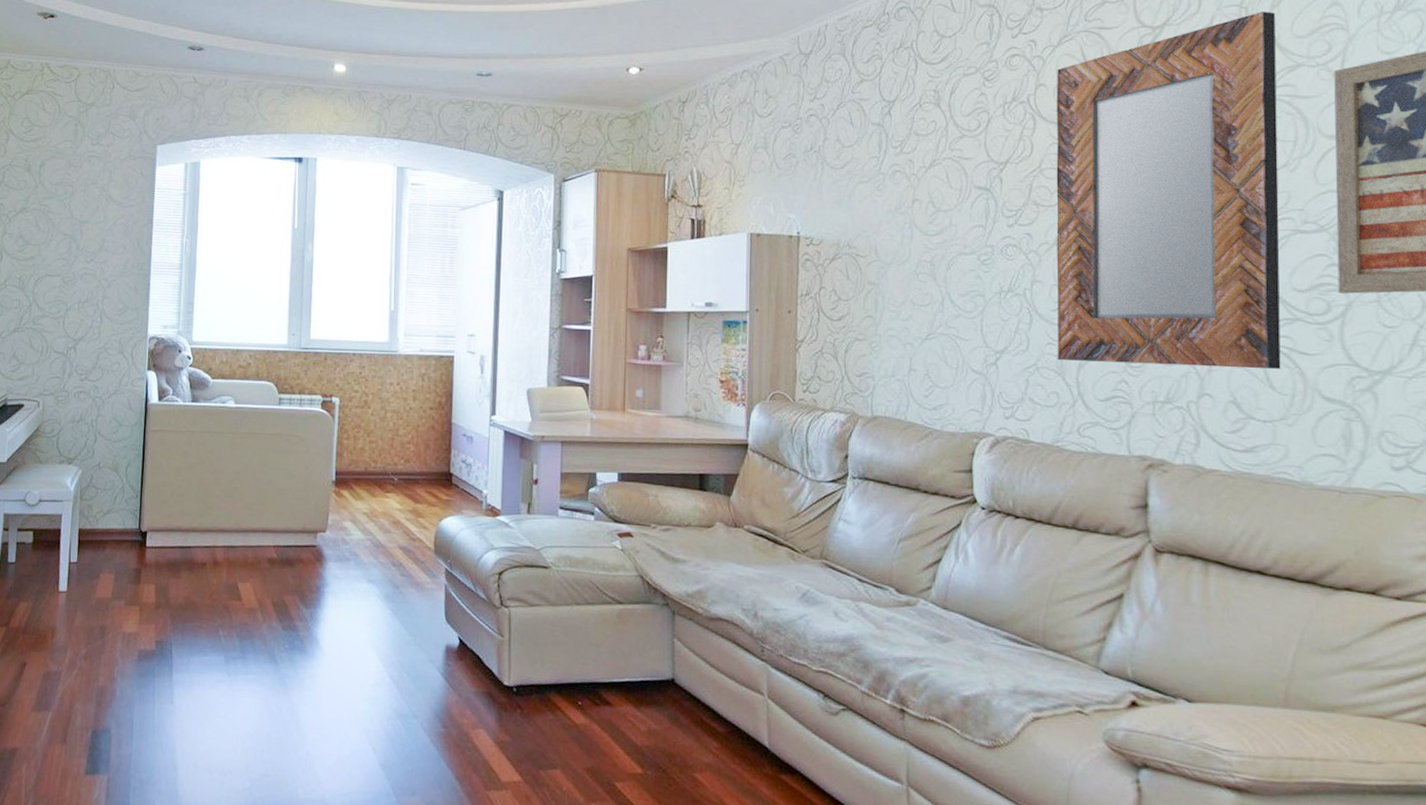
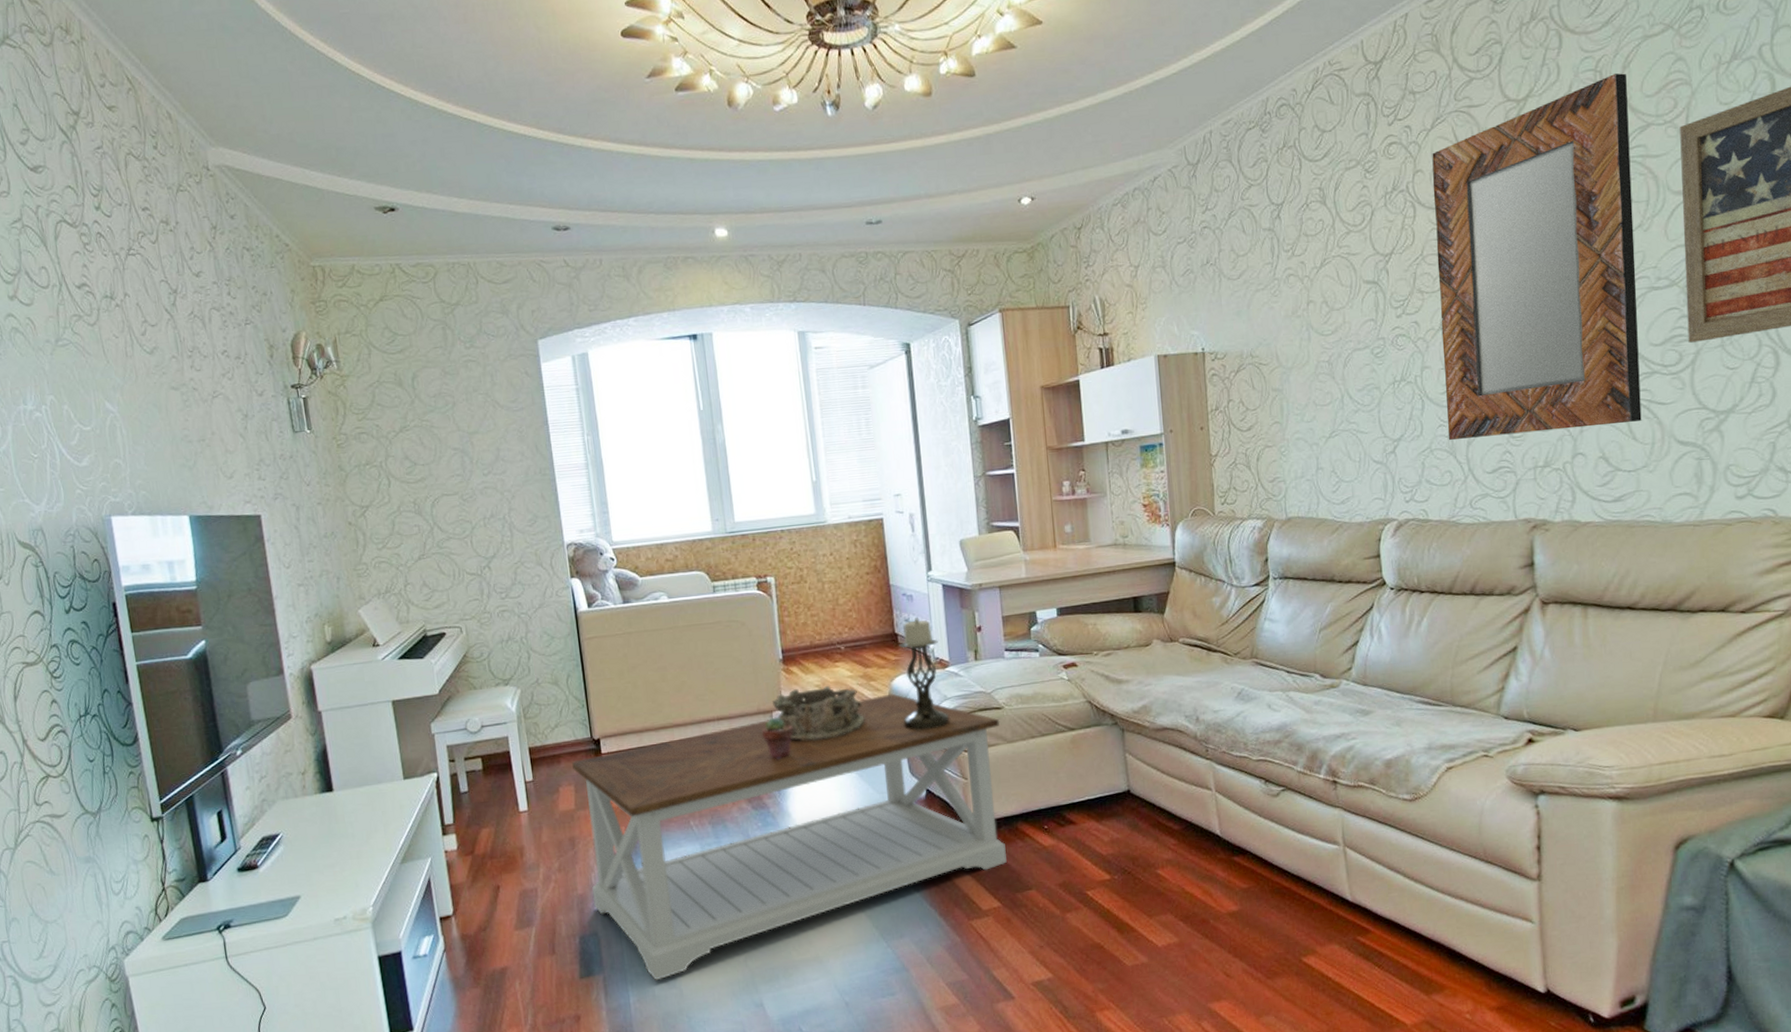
coffee table: none [111,533,545,792] -> present [571,693,1007,981]
potted succulent: none [304,538,335,582] -> present [762,717,794,759]
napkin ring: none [319,513,407,570] -> present [772,685,865,742]
candle holder: none [445,460,494,578] -> present [899,618,950,731]

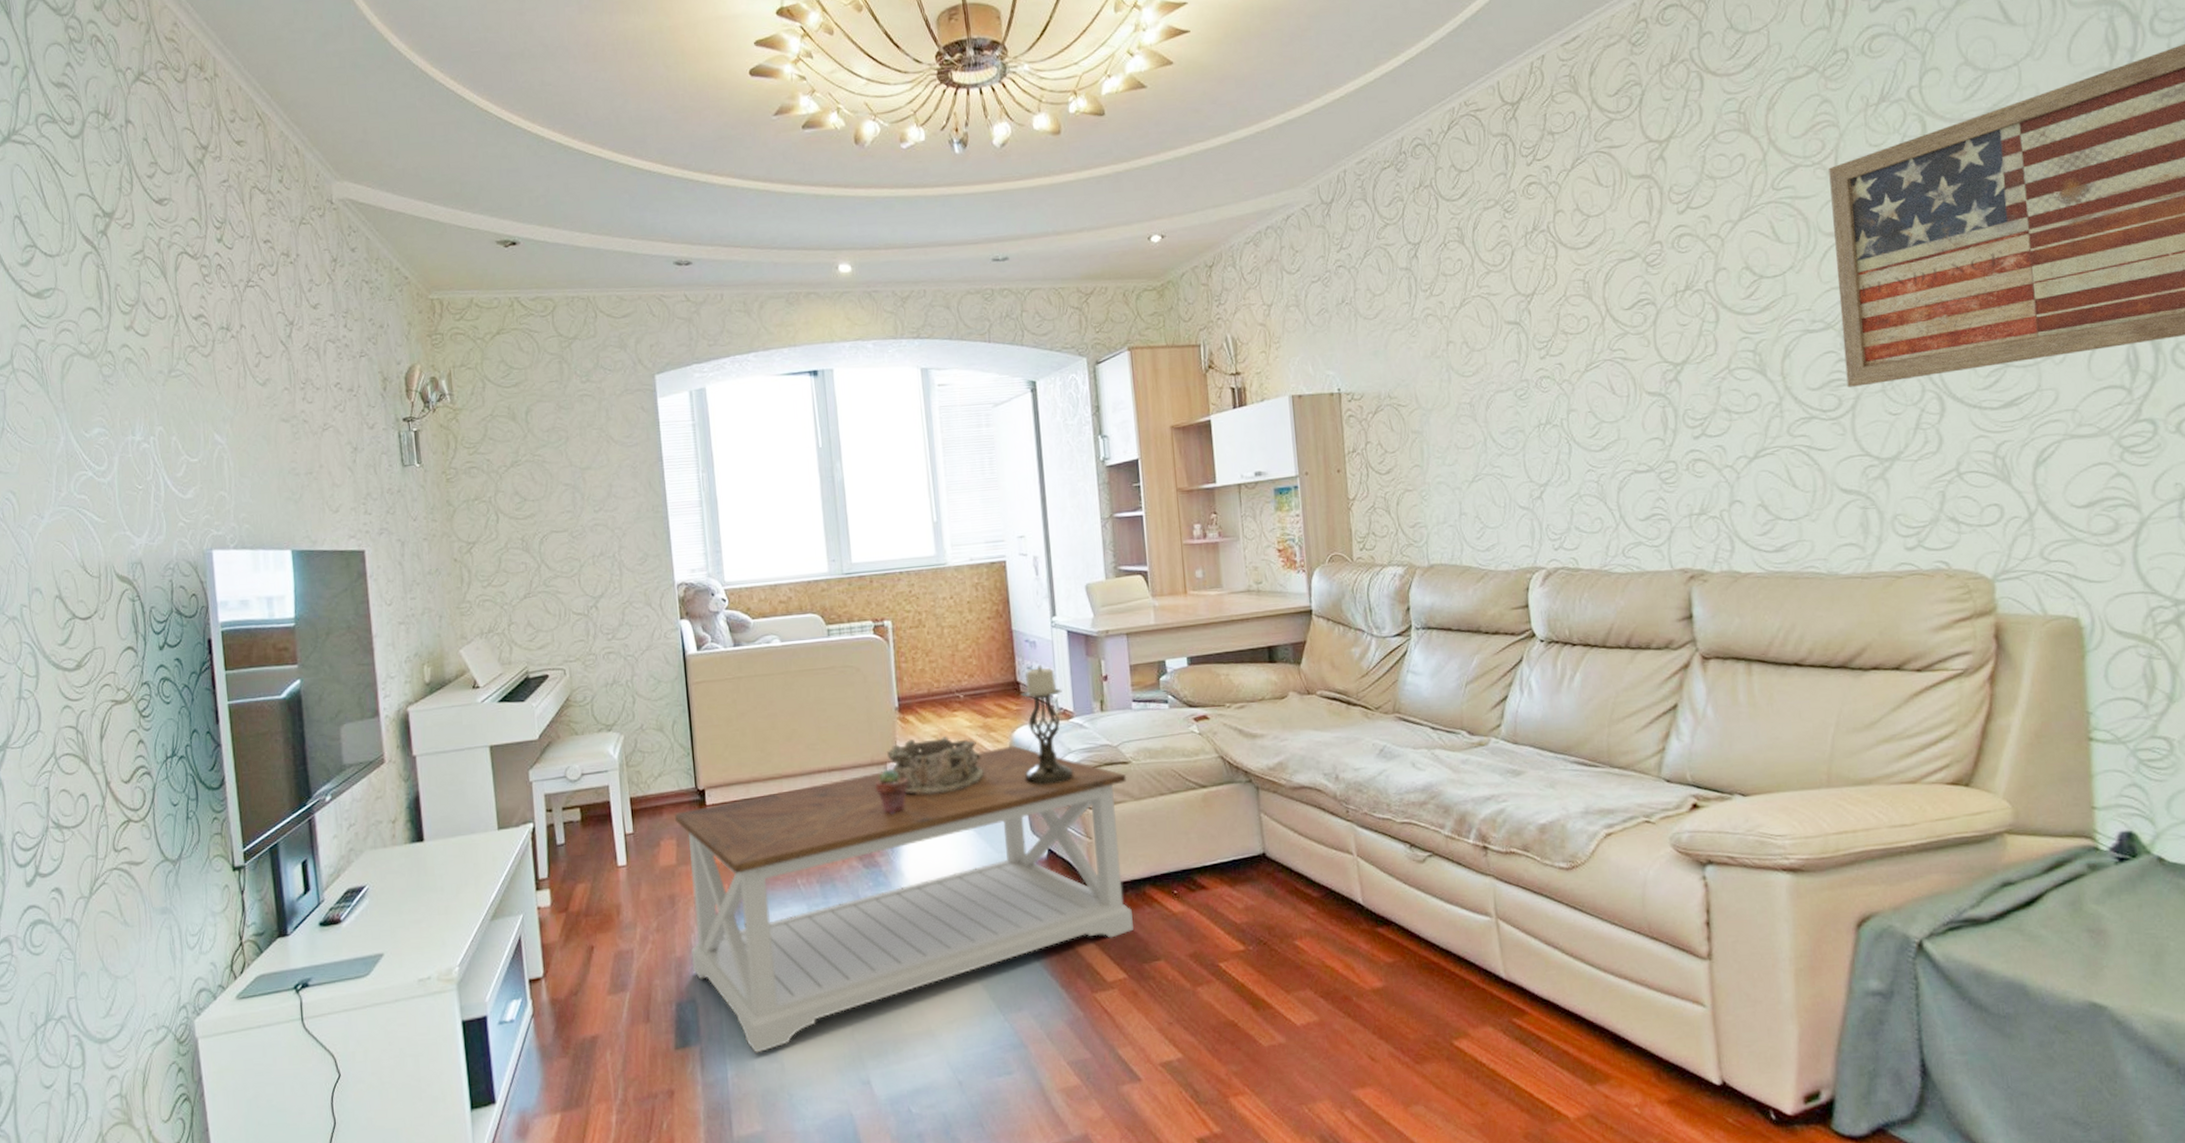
home mirror: present [1432,73,1642,440] -> none [1573,114,1802,485]

